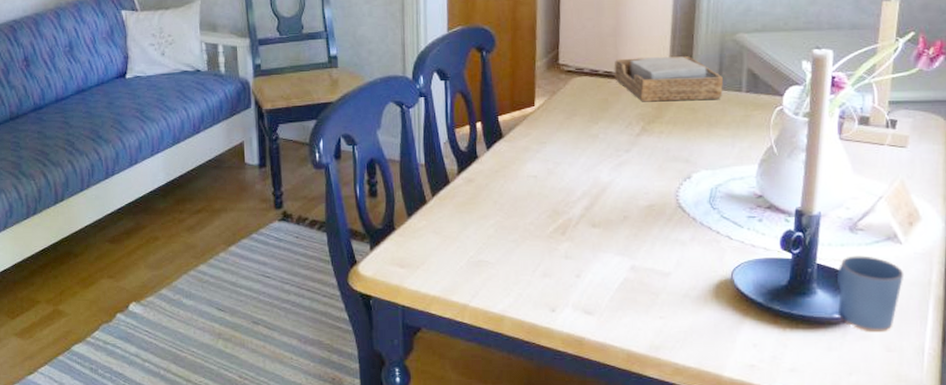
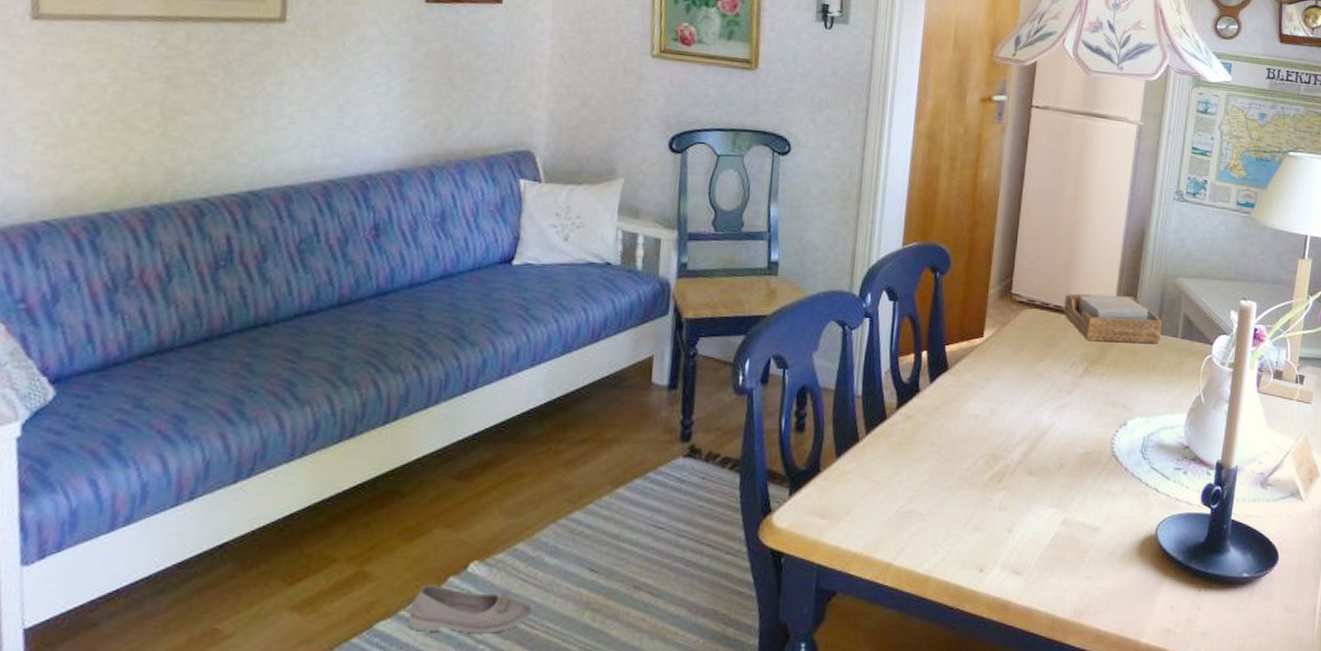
shoe: none [93,320,180,355] -> present [408,585,533,634]
mug: present [837,255,905,331] -> none [1247,512,1304,591]

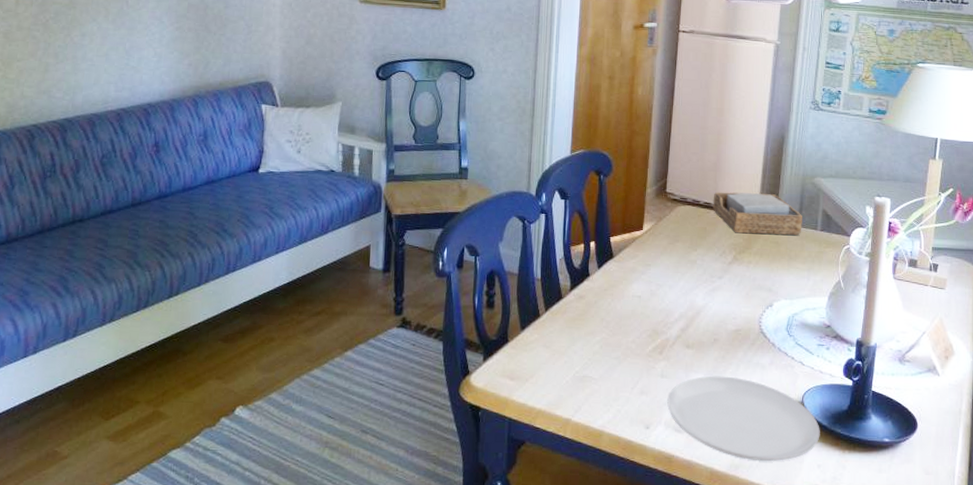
shoe: present [408,585,533,634] -> none [193,424,285,464]
plate: none [1005,507,1175,604] -> present [667,375,820,461]

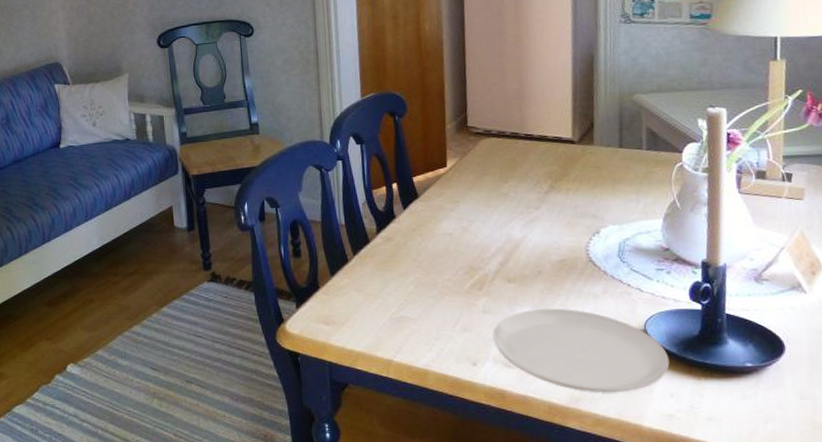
napkin holder: present [713,192,802,236] -> none [519,117,625,161]

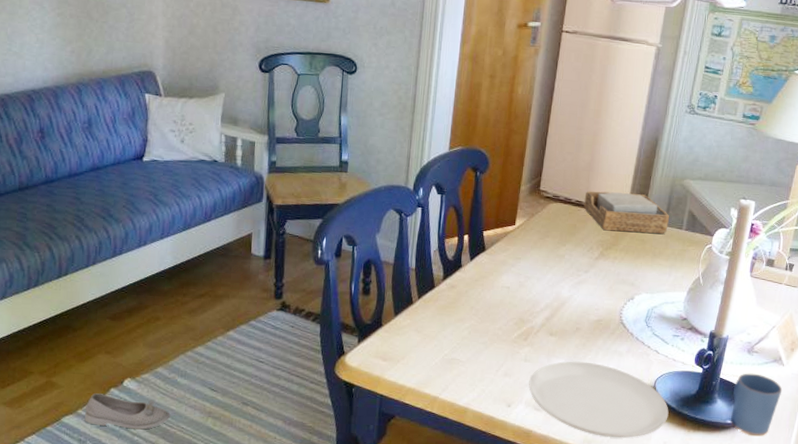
shoe: none [33,381,116,415] -> present [84,393,171,430]
napkin holder: none [519,117,625,161] -> present [583,190,669,235]
mug: none [746,305,812,379] -> present [731,373,783,436]

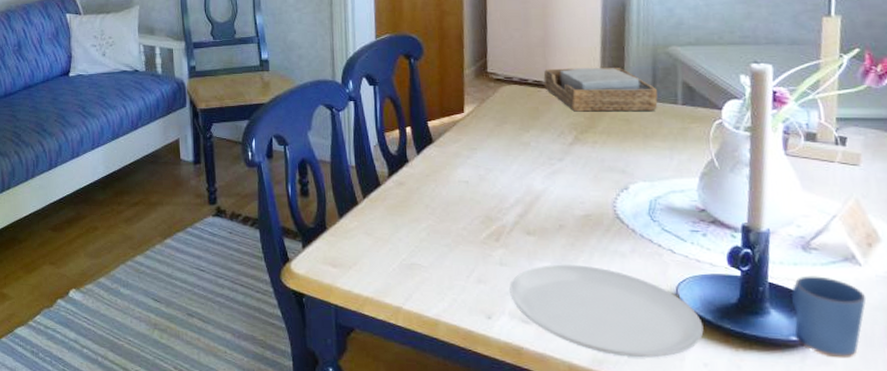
shoe: present [84,393,171,430] -> none [35,304,117,342]

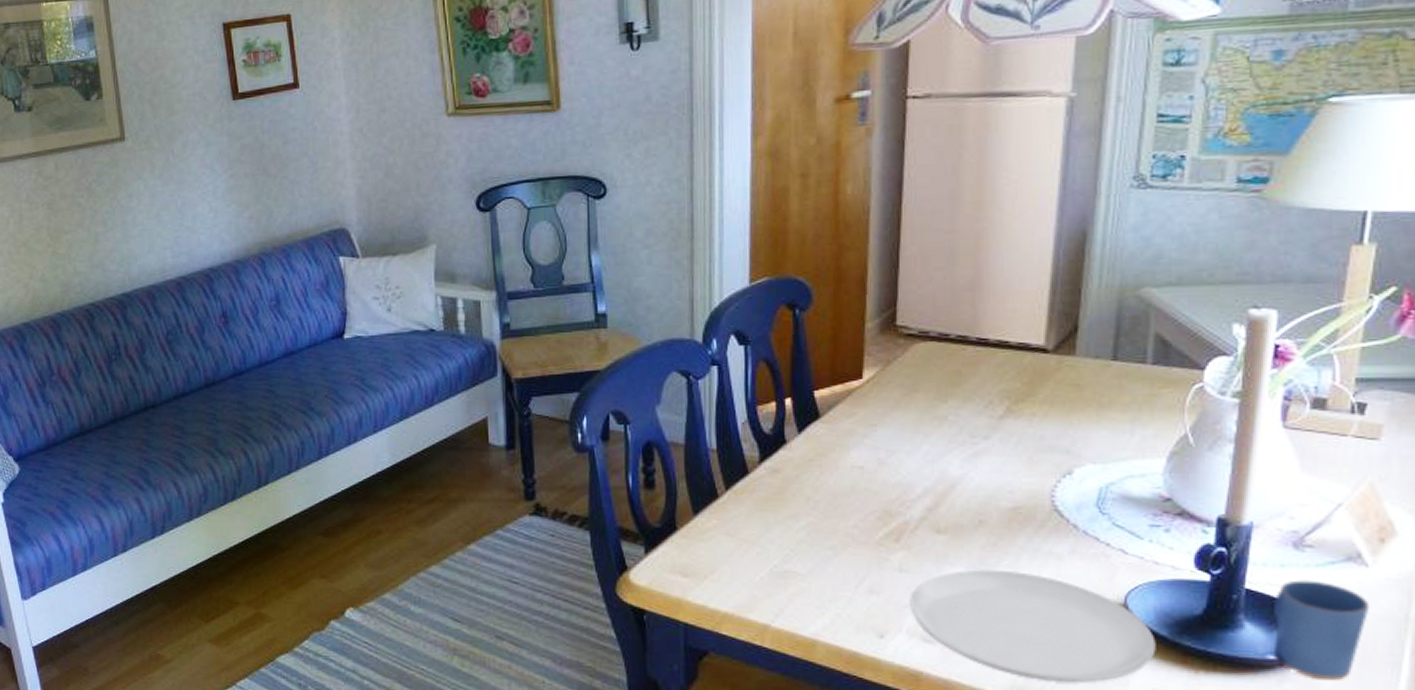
napkin holder: present [543,68,658,112] -> none [970,317,1120,375]

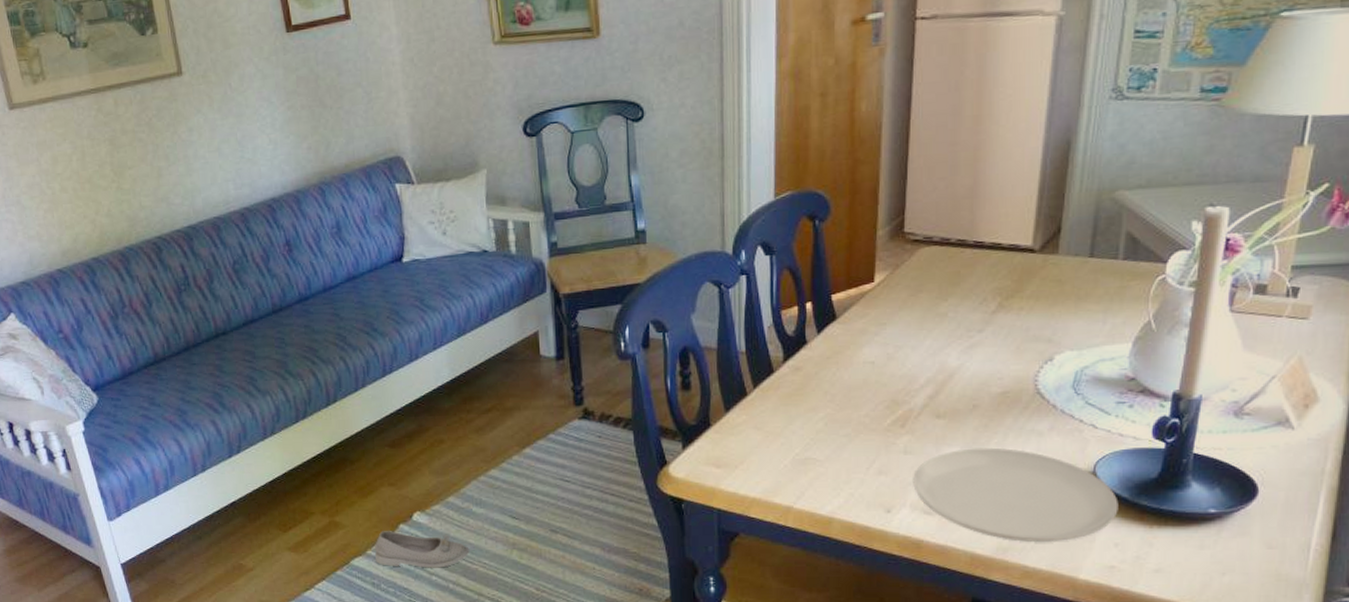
shoe: none [302,627,406,672] -> present [374,531,470,568]
mug: present [1274,580,1371,680] -> none [1215,443,1294,527]

